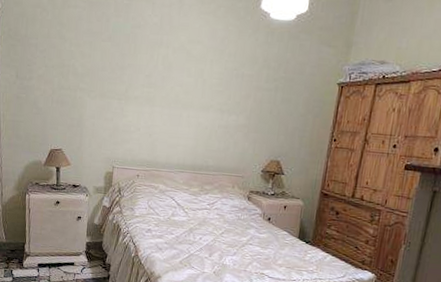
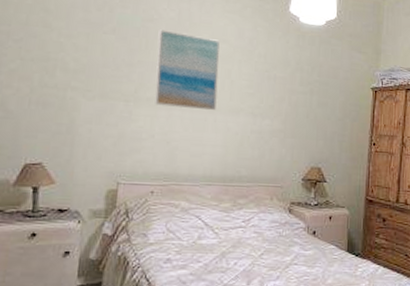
wall art: none [141,34,195,108] -> present [155,29,220,111]

